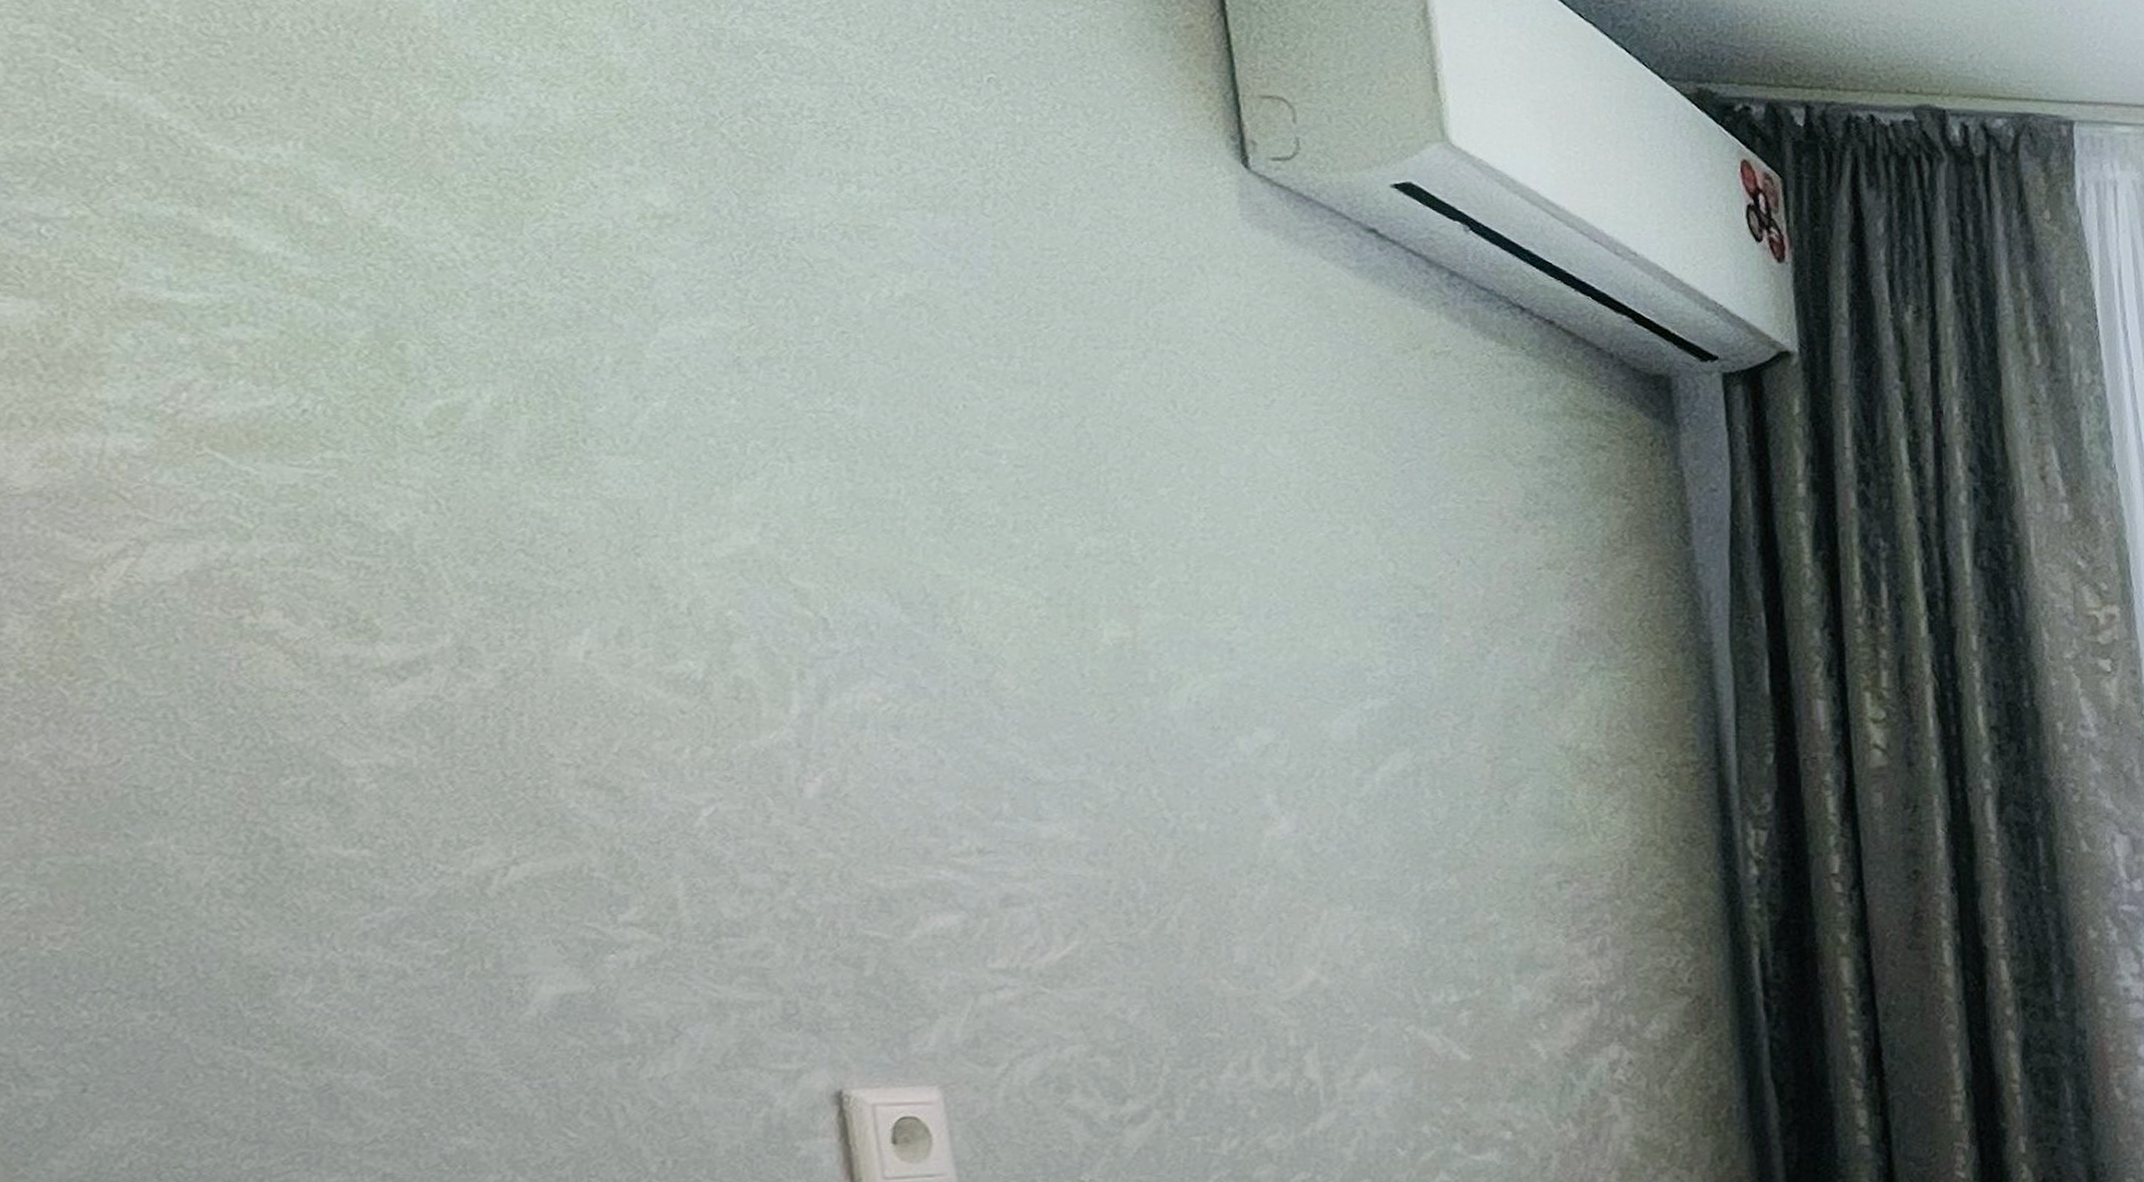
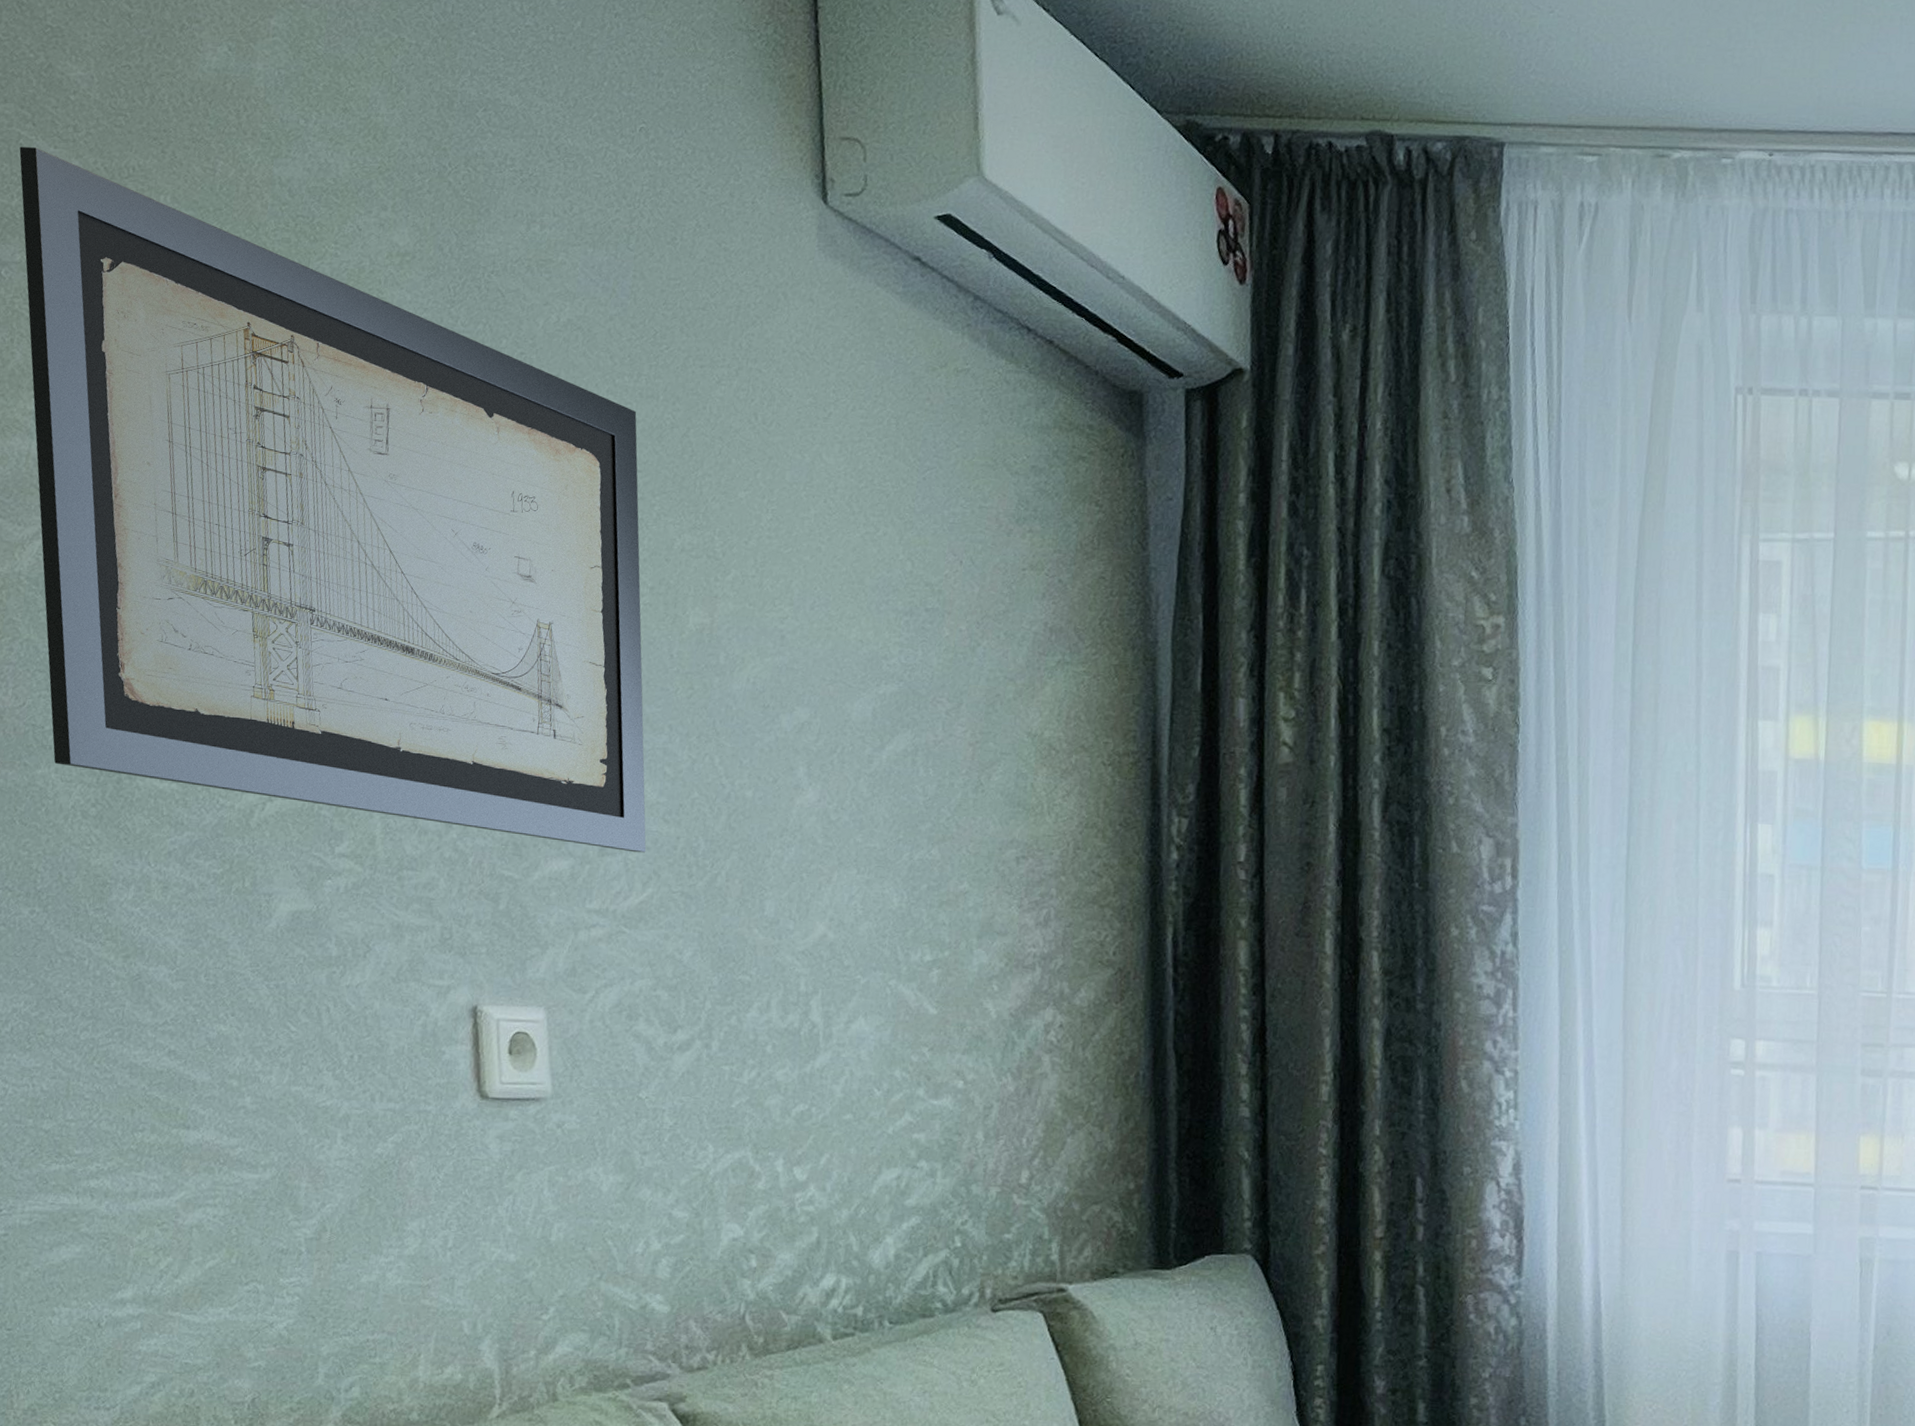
wall art: none [58,77,1067,901] -> present [19,147,646,853]

